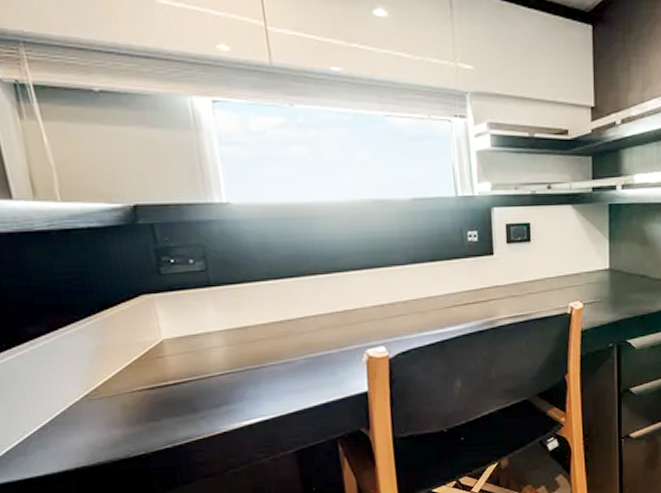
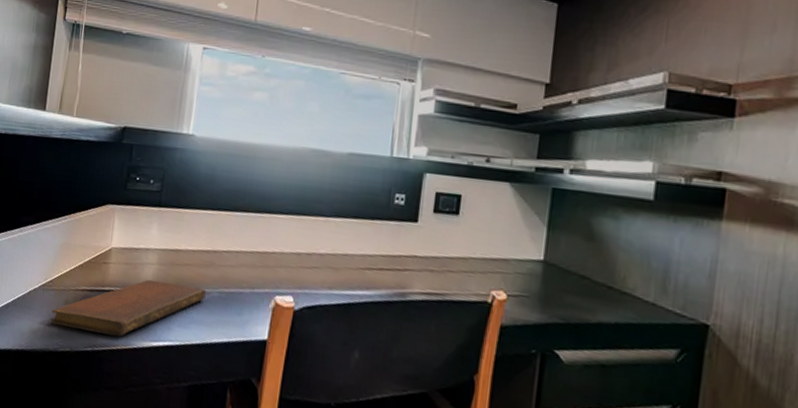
notebook: none [107,359,291,433] -> present [50,279,206,337]

